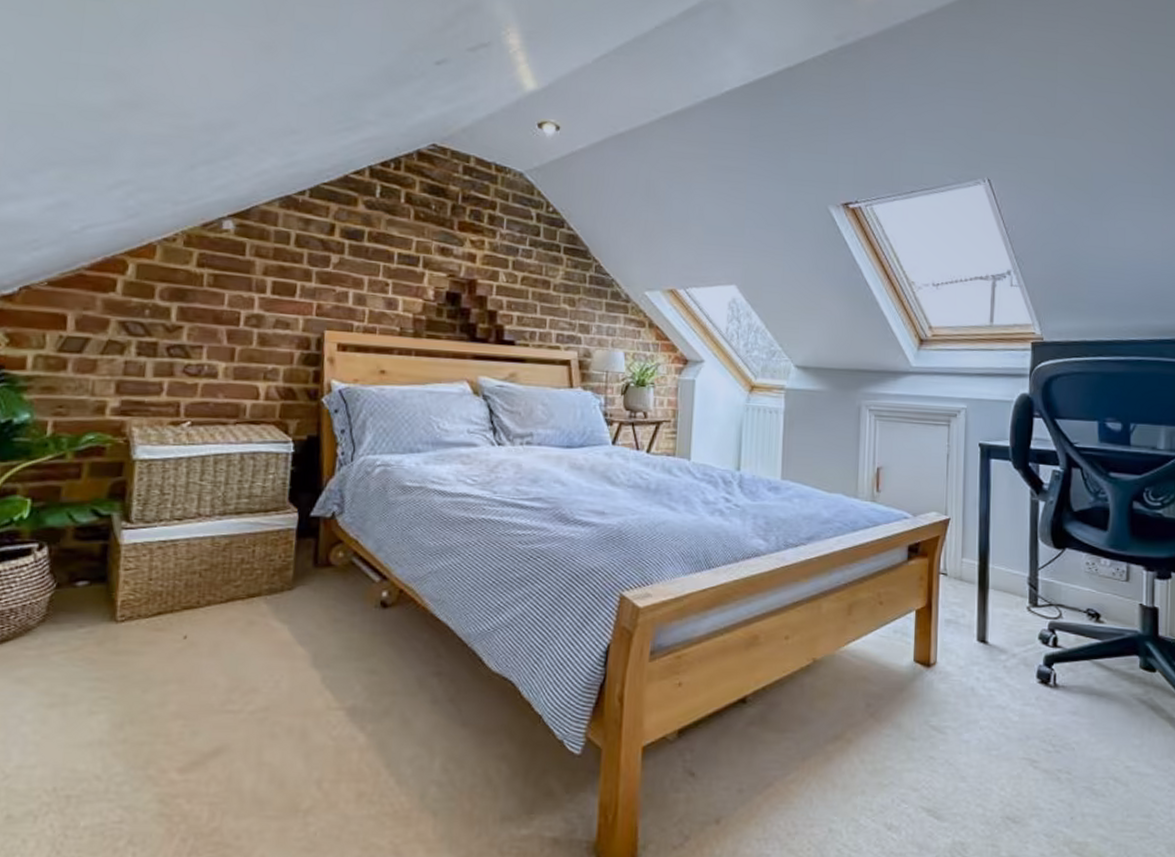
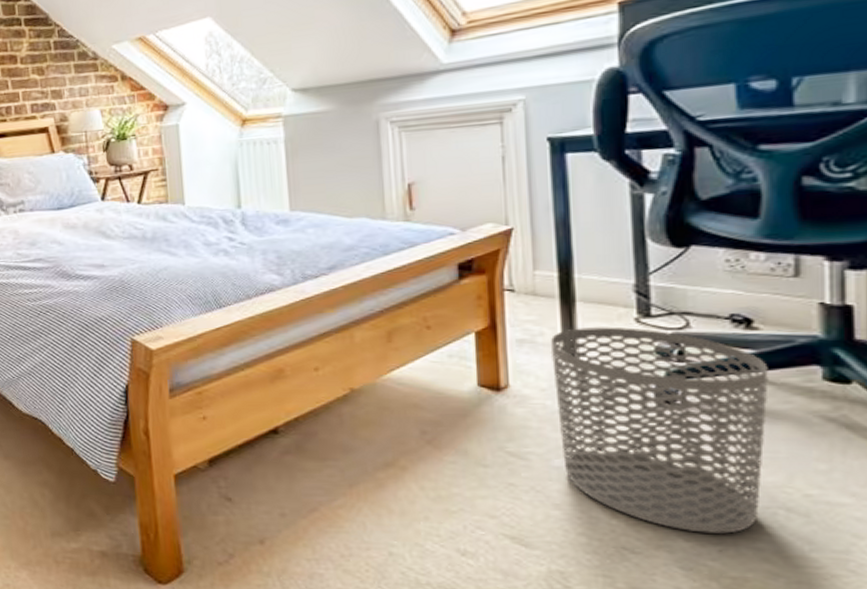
waste bin: none [968,612,1108,802] -> present [550,327,769,534]

